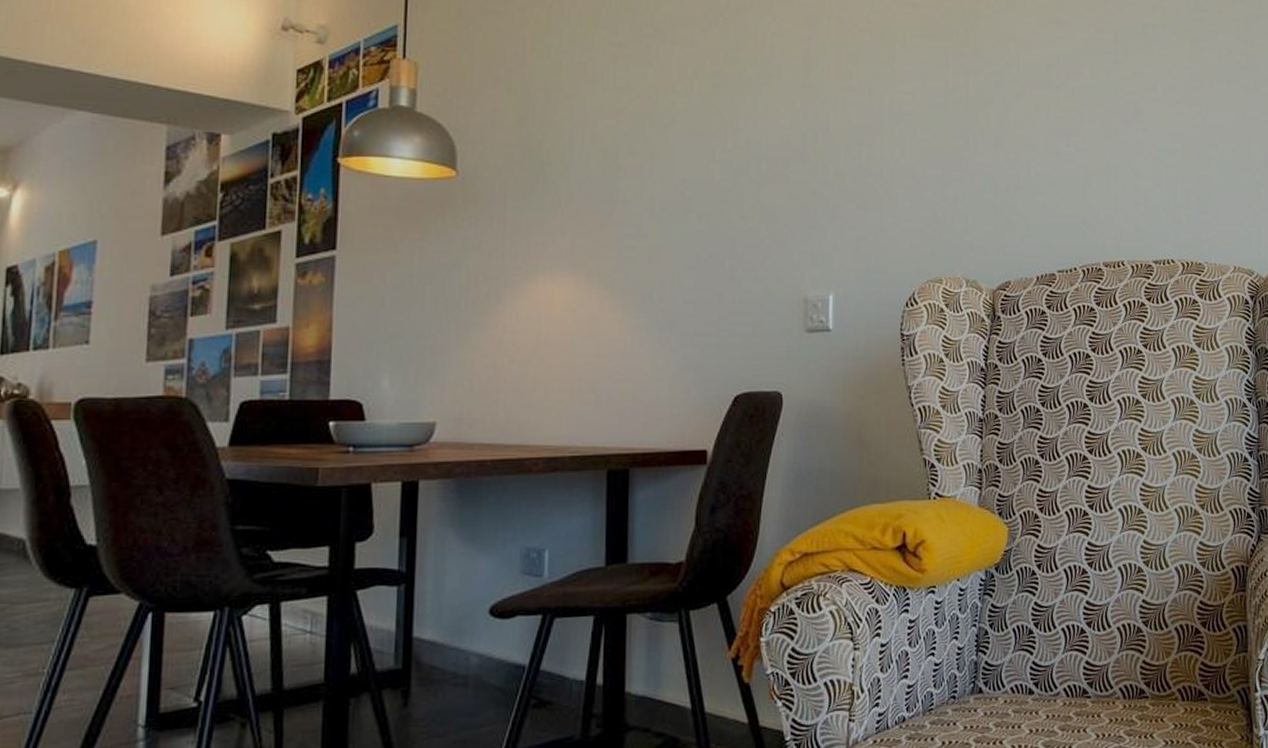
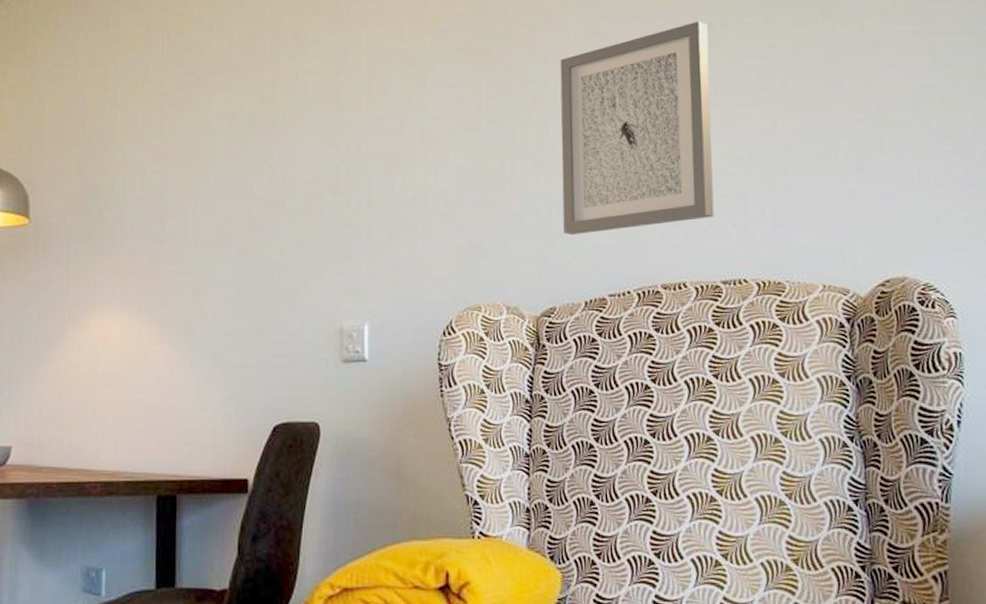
wall art: none [1020,20,1151,213] -> present [560,21,714,234]

